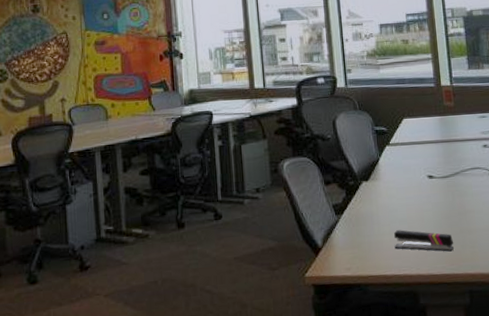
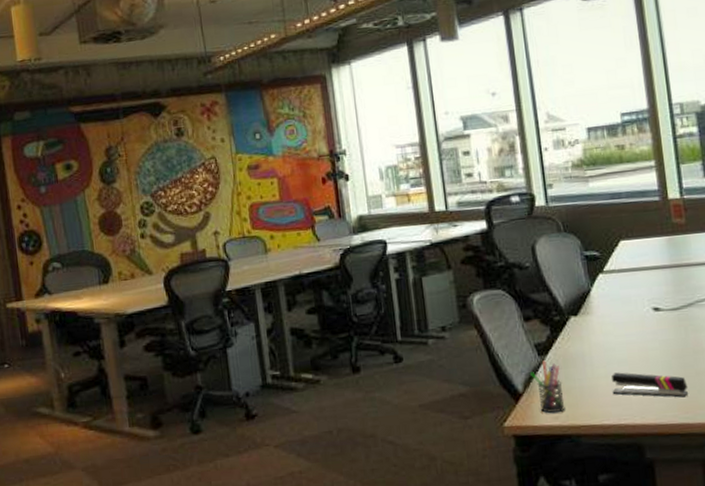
pen holder: none [328,219,356,265] -> present [529,360,565,413]

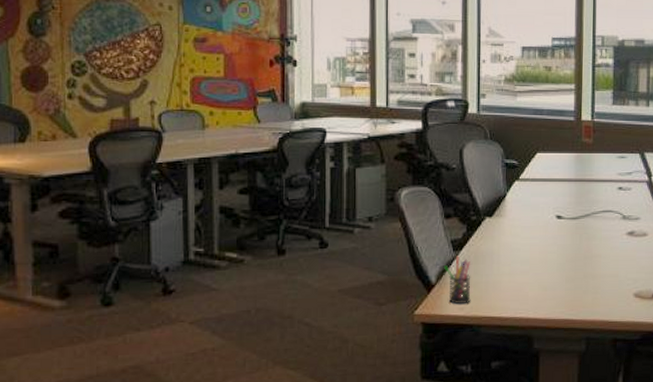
stapler: present [612,372,688,398] -> none [513,271,576,296]

